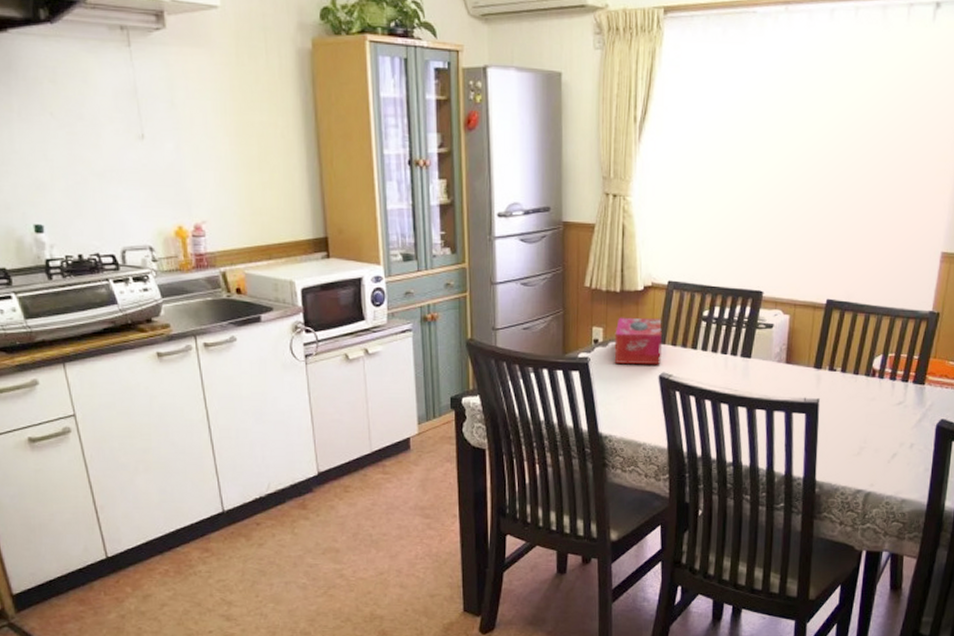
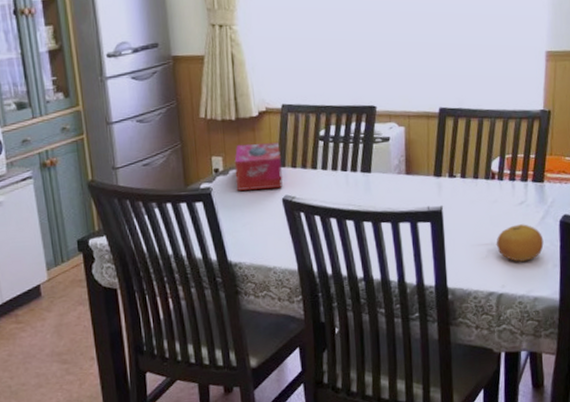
fruit: none [870,425,918,462] -> present [497,224,544,262]

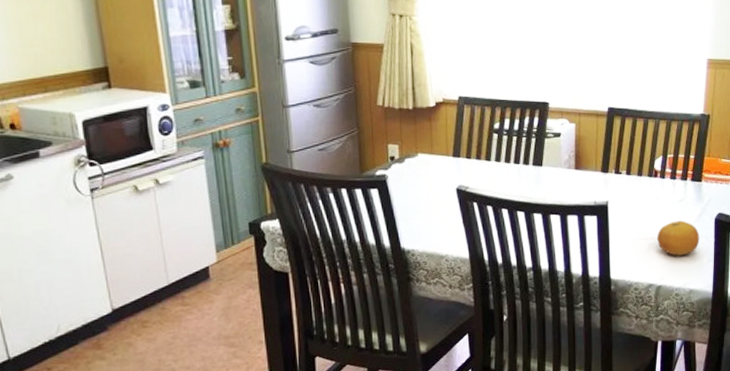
tissue box: present [234,141,283,191] -> none [410,132,457,179]

